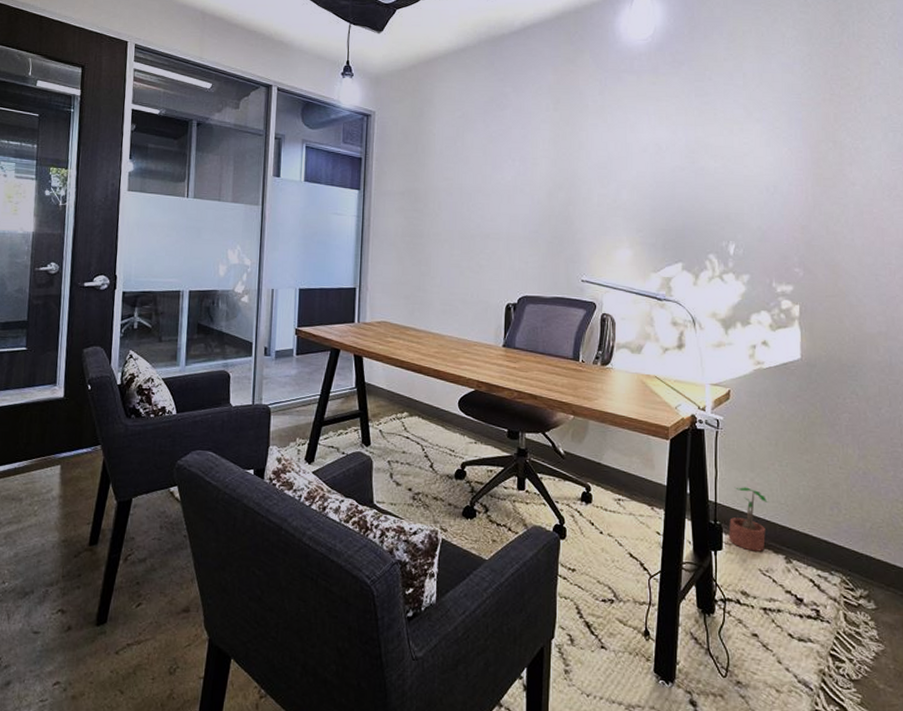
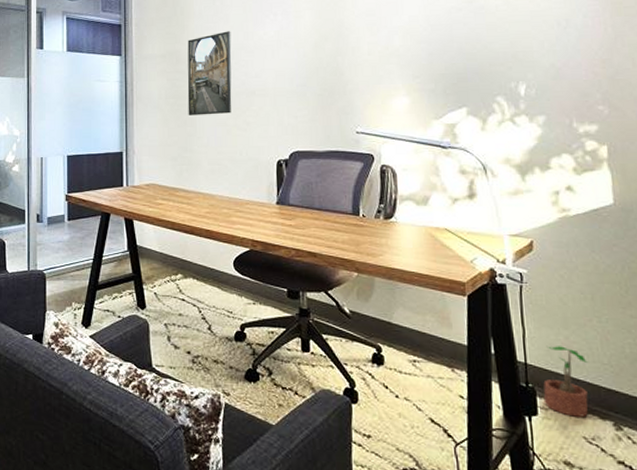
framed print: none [423,173,470,256] -> present [187,31,232,115]

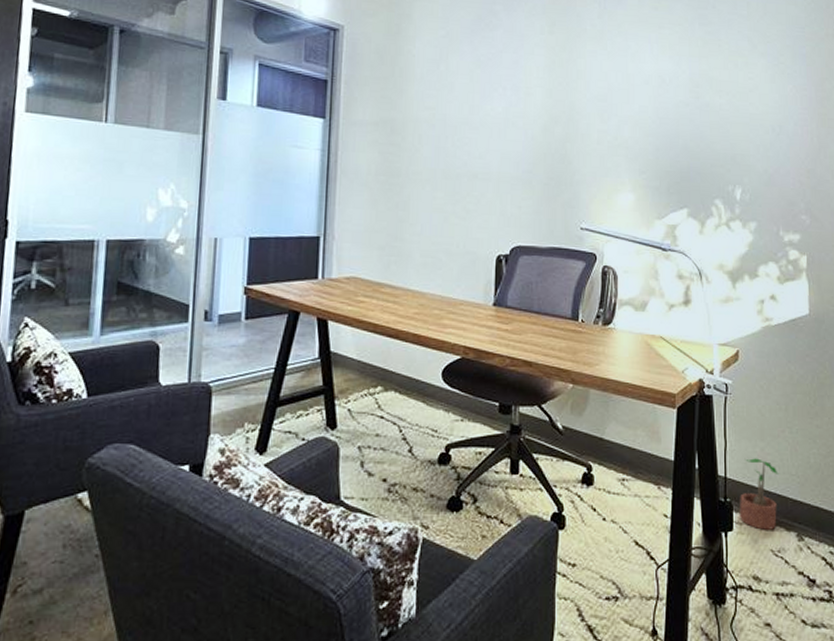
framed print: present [187,31,232,115] -> none [400,101,455,199]

